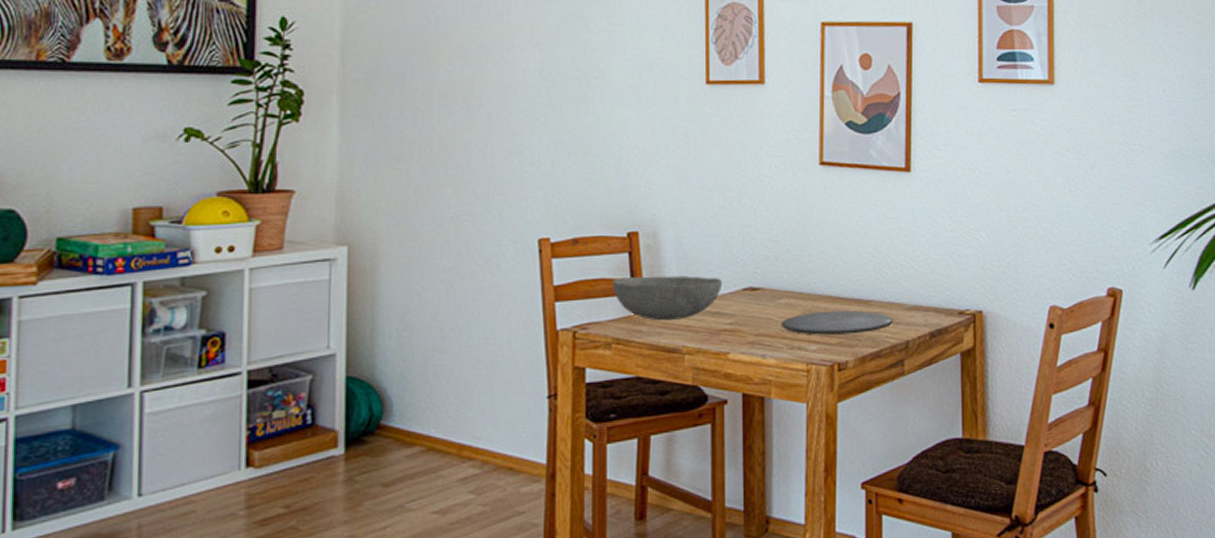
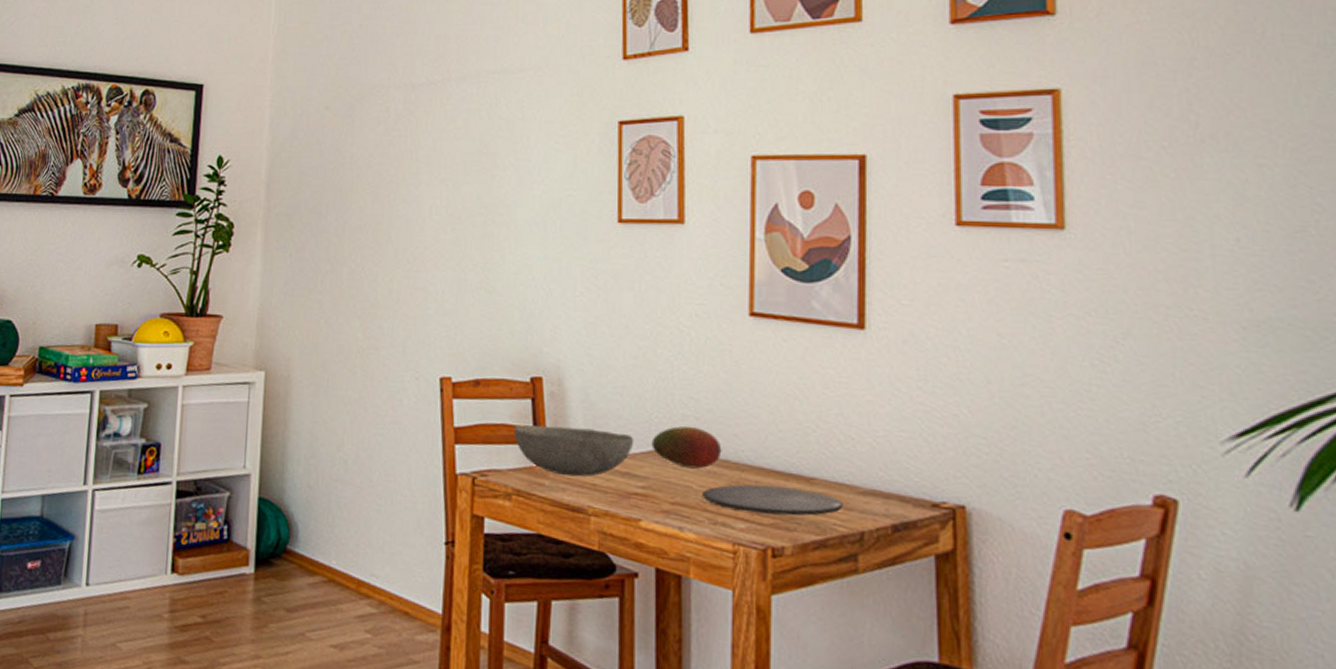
fruit: none [738,265,797,303] -> present [651,426,722,469]

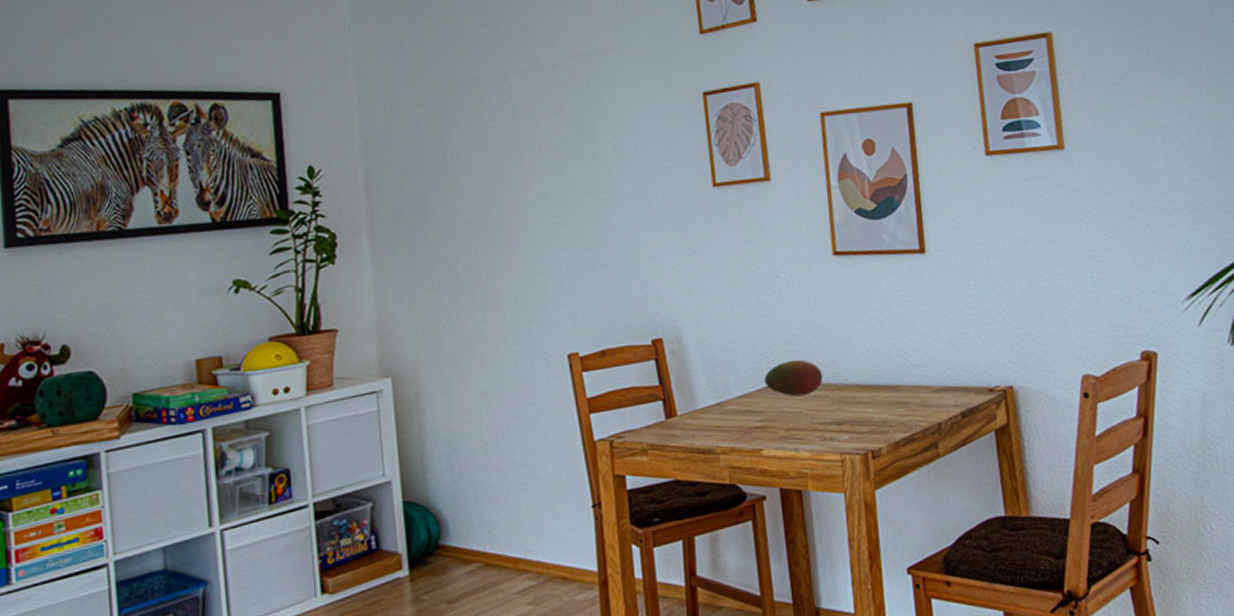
bowl: present [514,424,634,477] -> none [642,376,750,424]
plate: present [703,484,843,516] -> none [811,396,923,425]

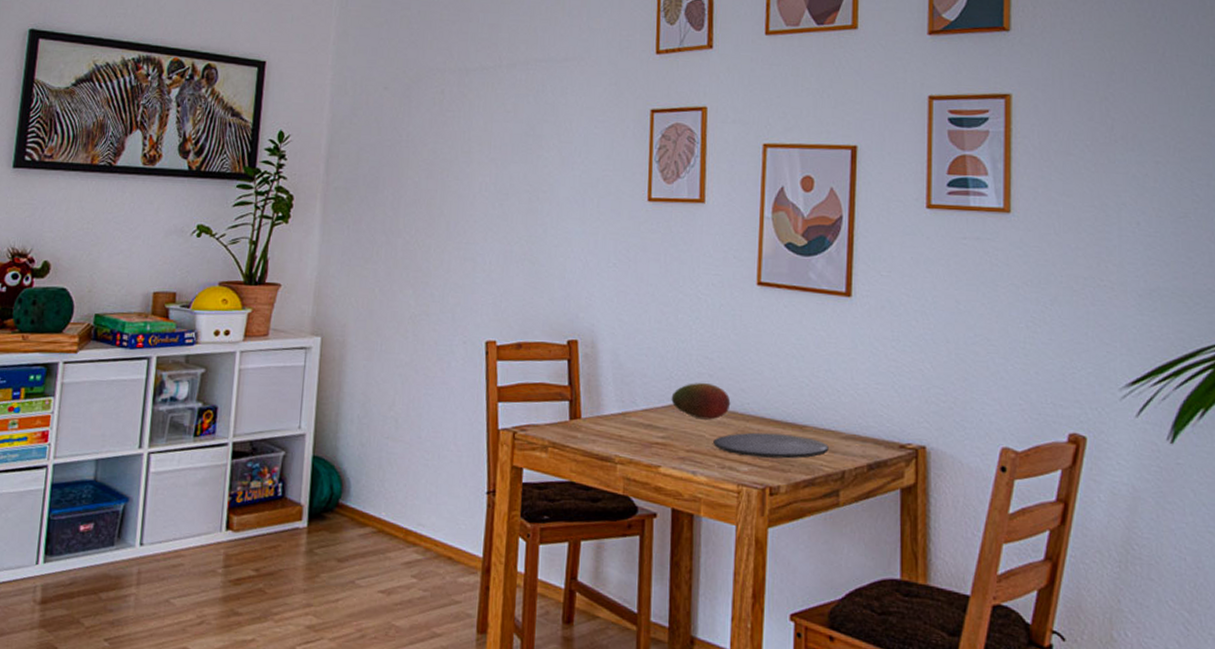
plate: none [811,396,923,425] -> present [713,432,829,459]

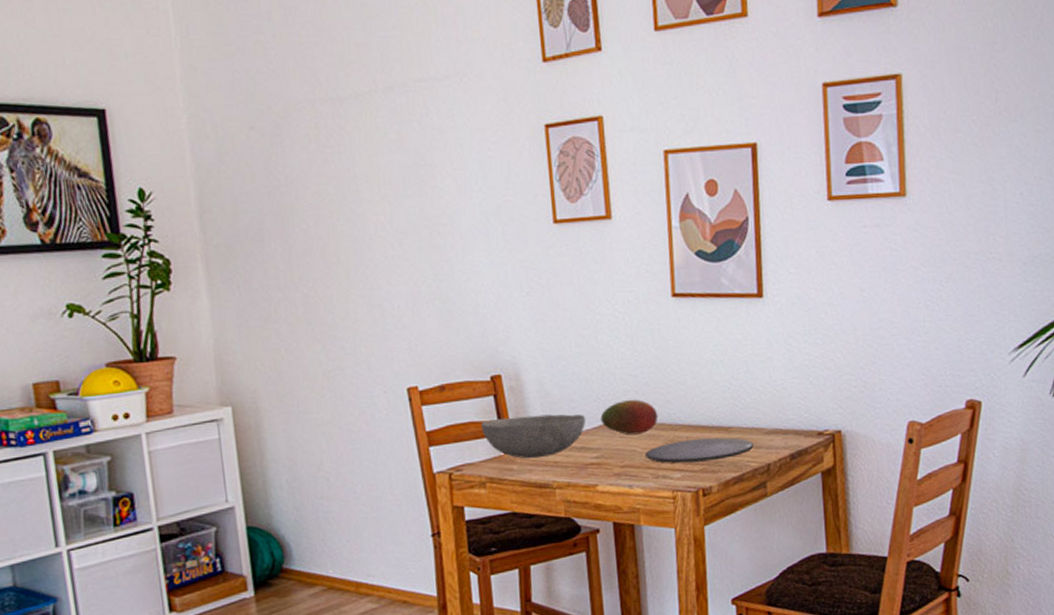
bowl: none [551,383,657,430] -> present [481,414,586,459]

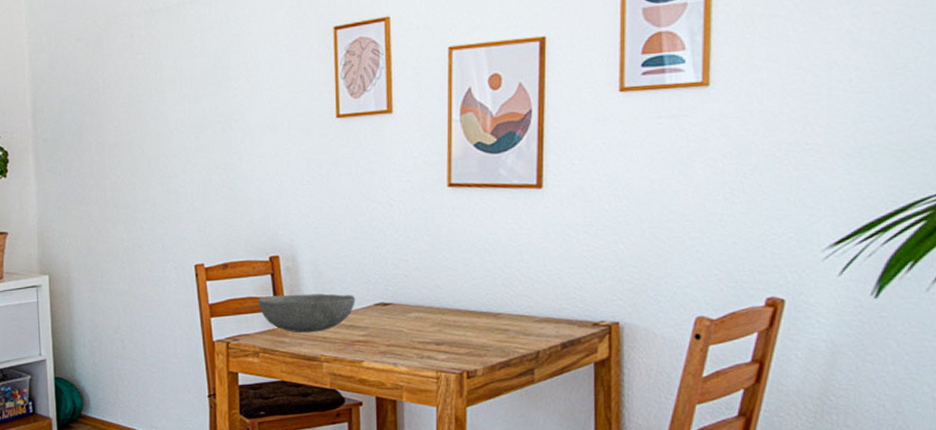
fruit: present [600,399,658,435] -> none [370,282,427,316]
plate: present [645,437,754,464] -> none [412,323,523,346]

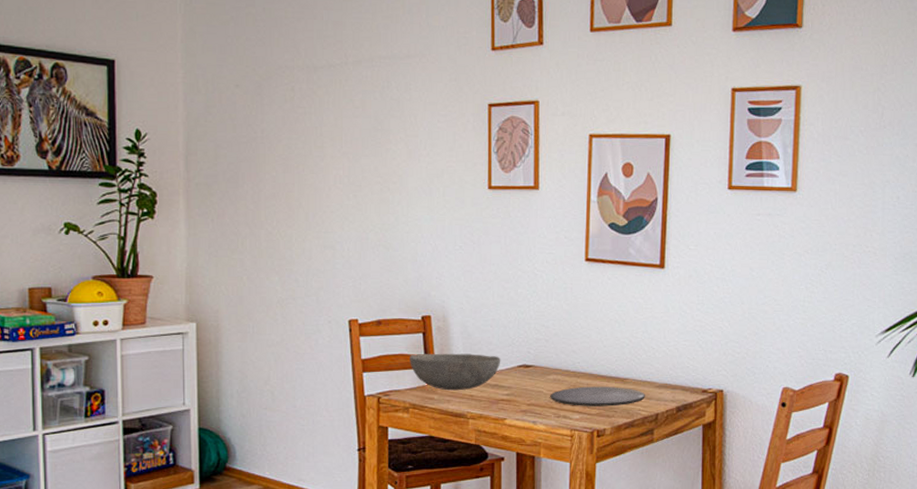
plate: none [412,323,523,346] -> present [550,386,645,407]

